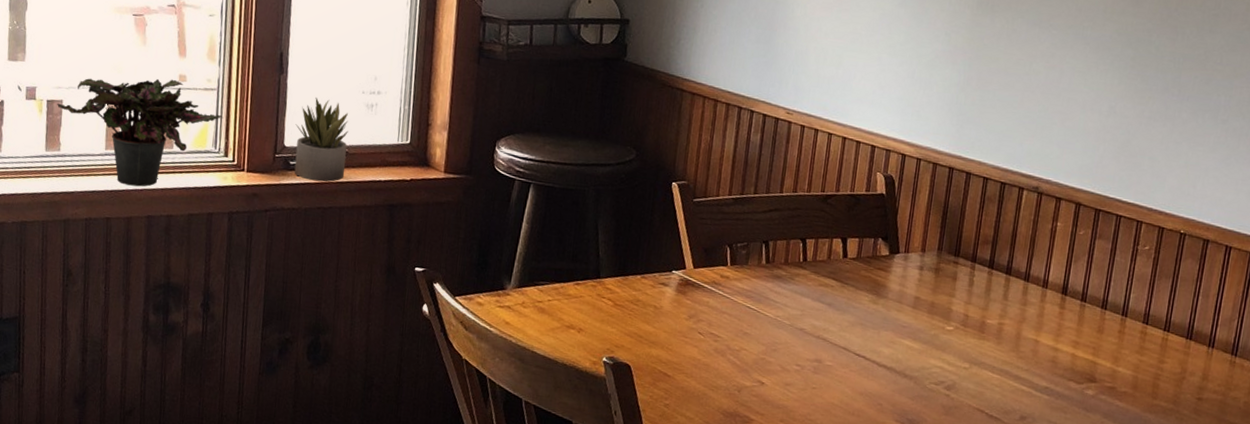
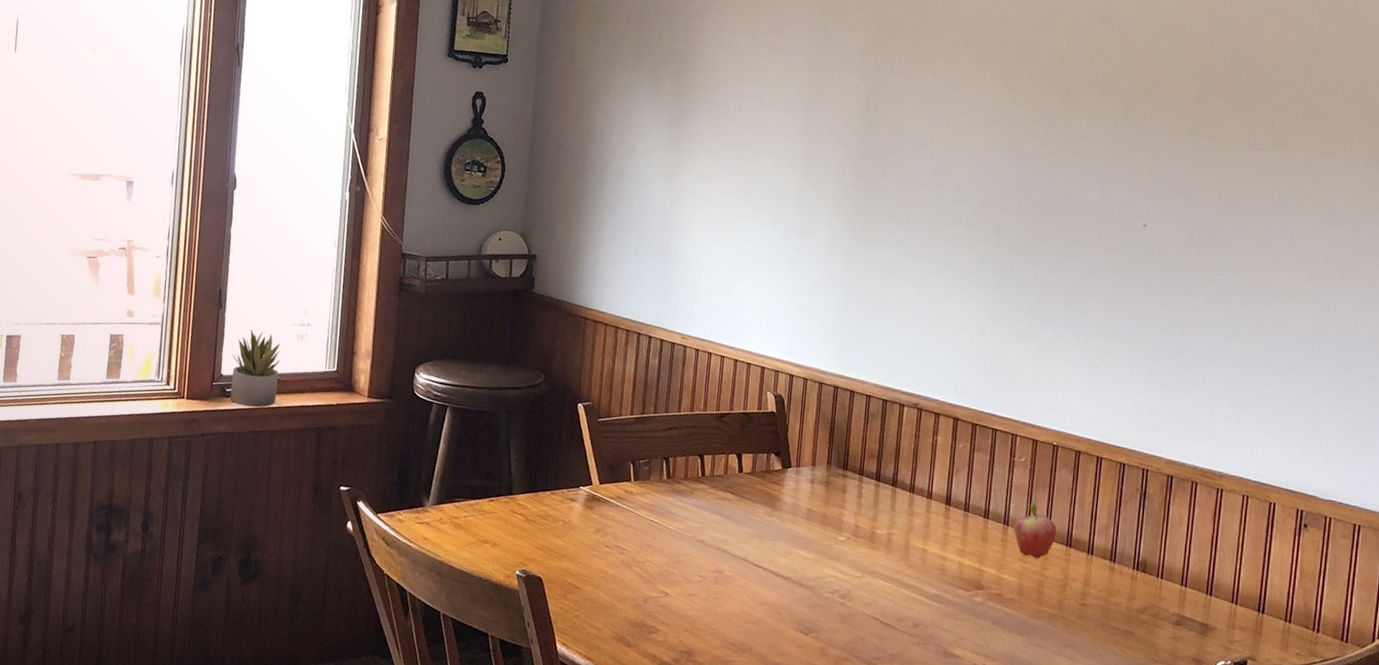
potted plant: present [56,78,223,187] -> none [14,314,166,415]
fruit: none [1132,288,1178,352] -> present [1014,497,1057,559]

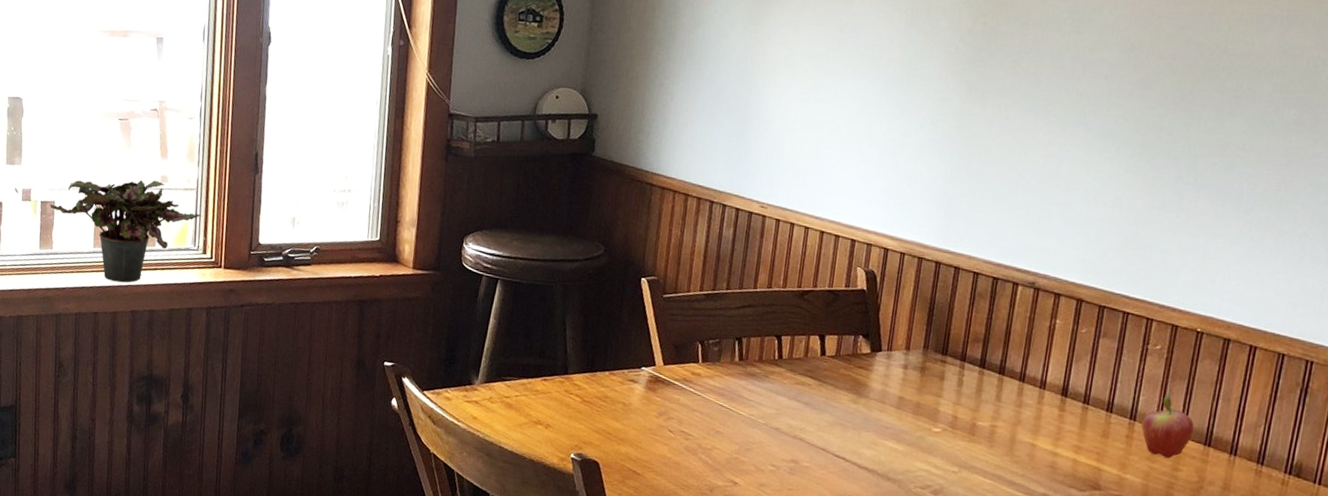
potted plant: none [14,314,166,415] -> present [49,179,202,283]
succulent plant: present [229,330,280,408] -> none [268,196,320,279]

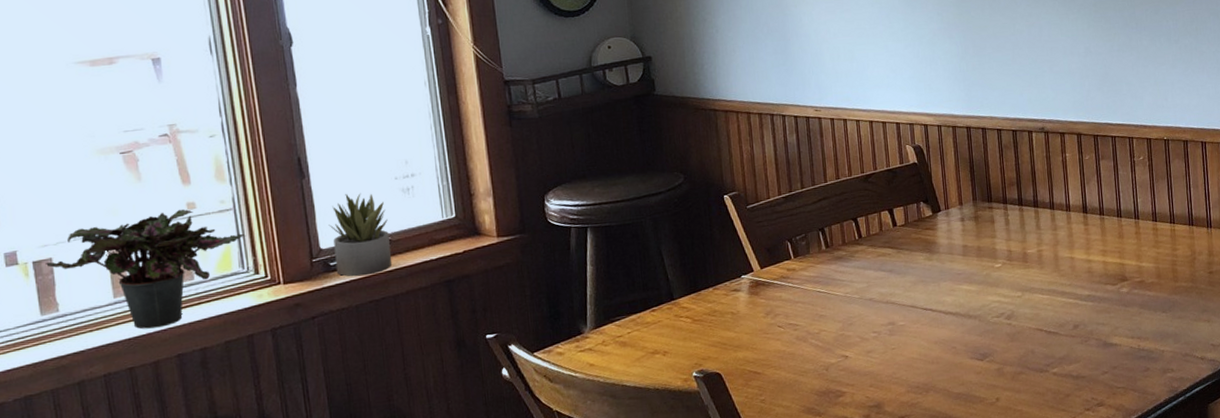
succulent plant: none [268,196,320,279] -> present [328,193,393,277]
fruit: present [1141,390,1194,459] -> none [1143,189,1180,243]

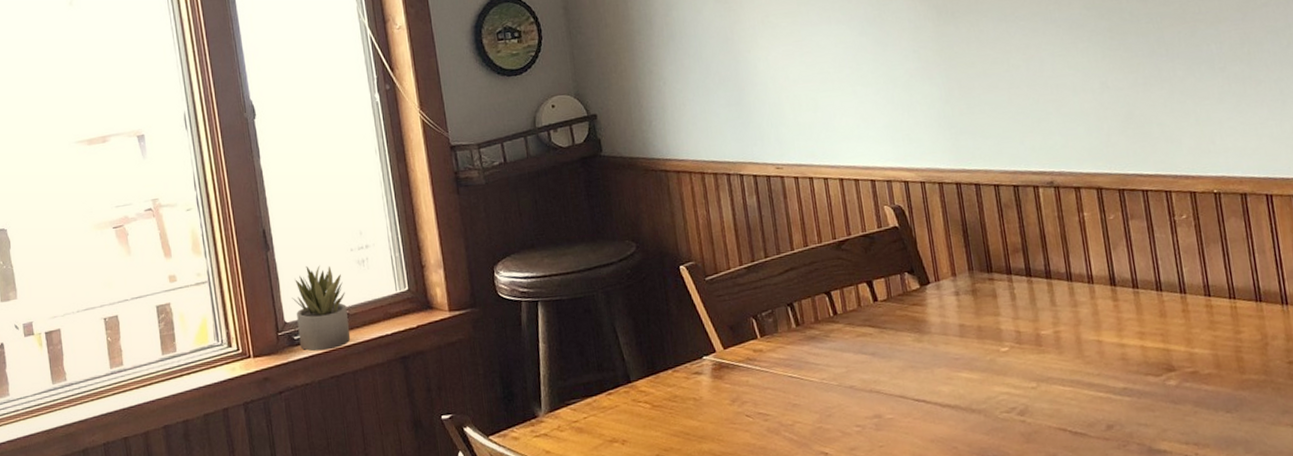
potted plant: present [44,209,246,330] -> none [54,282,220,400]

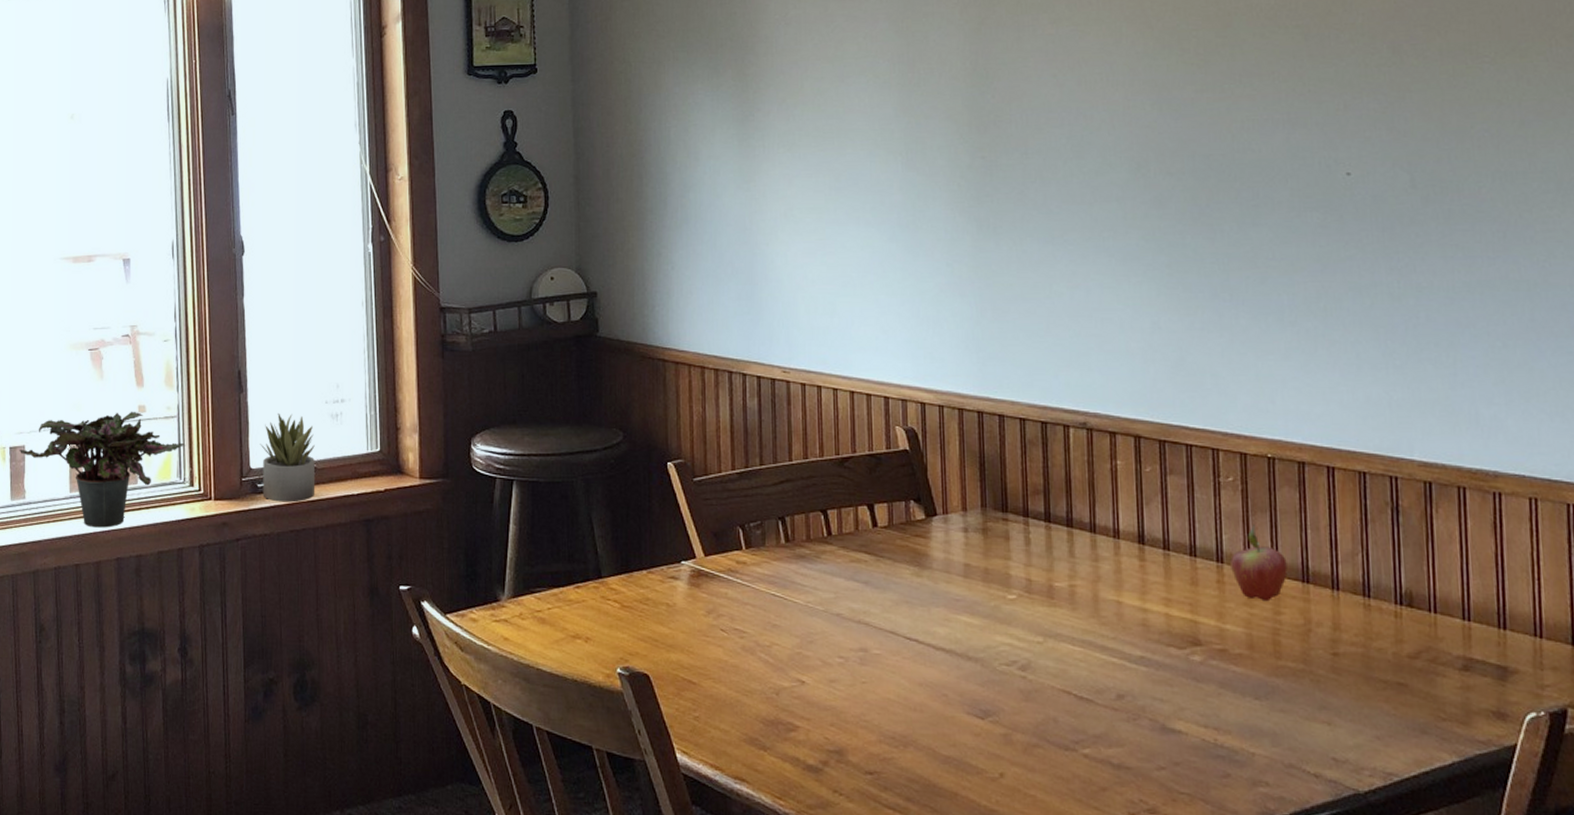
potted plant: none [54,282,220,400] -> present [18,411,186,528]
fruit: none [1192,255,1243,324] -> present [1230,525,1288,602]

